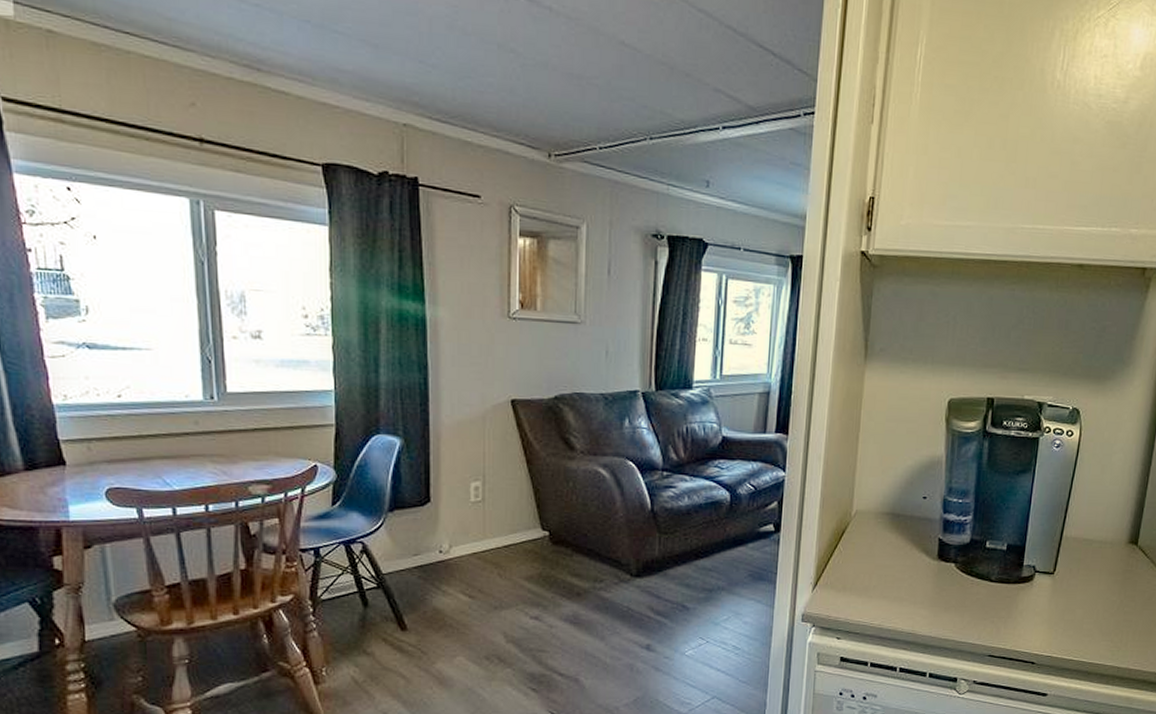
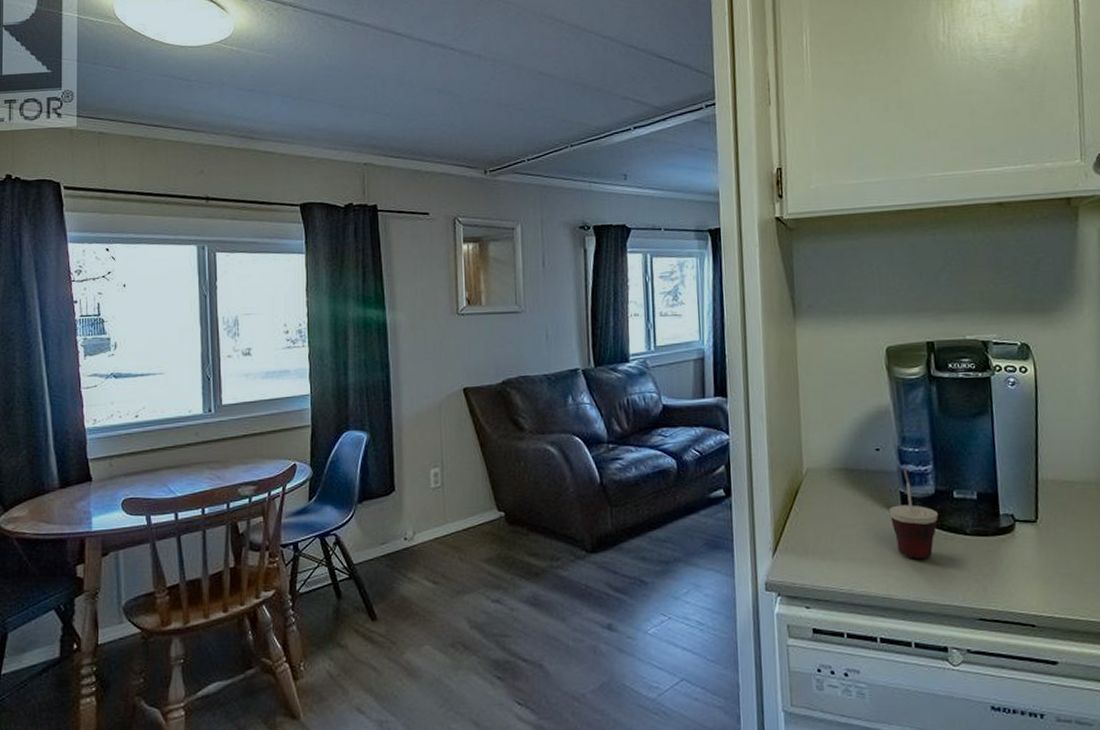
cup: none [925,518,969,601] -> present [888,469,938,559]

